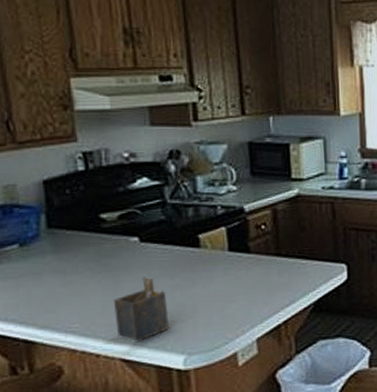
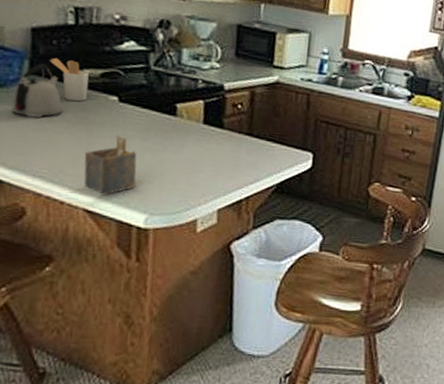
kettle: none [34,215,85,272] -> present [11,63,63,118]
utensil holder: none [66,207,108,249] -> present [50,57,89,102]

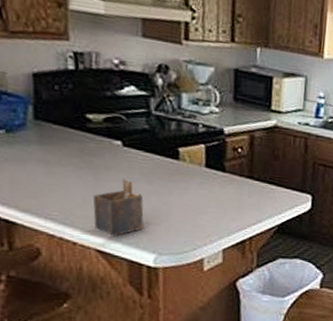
kettle: present [11,63,63,118] -> none [19,108,69,163]
utensil holder: present [50,57,89,102] -> none [53,103,93,146]

